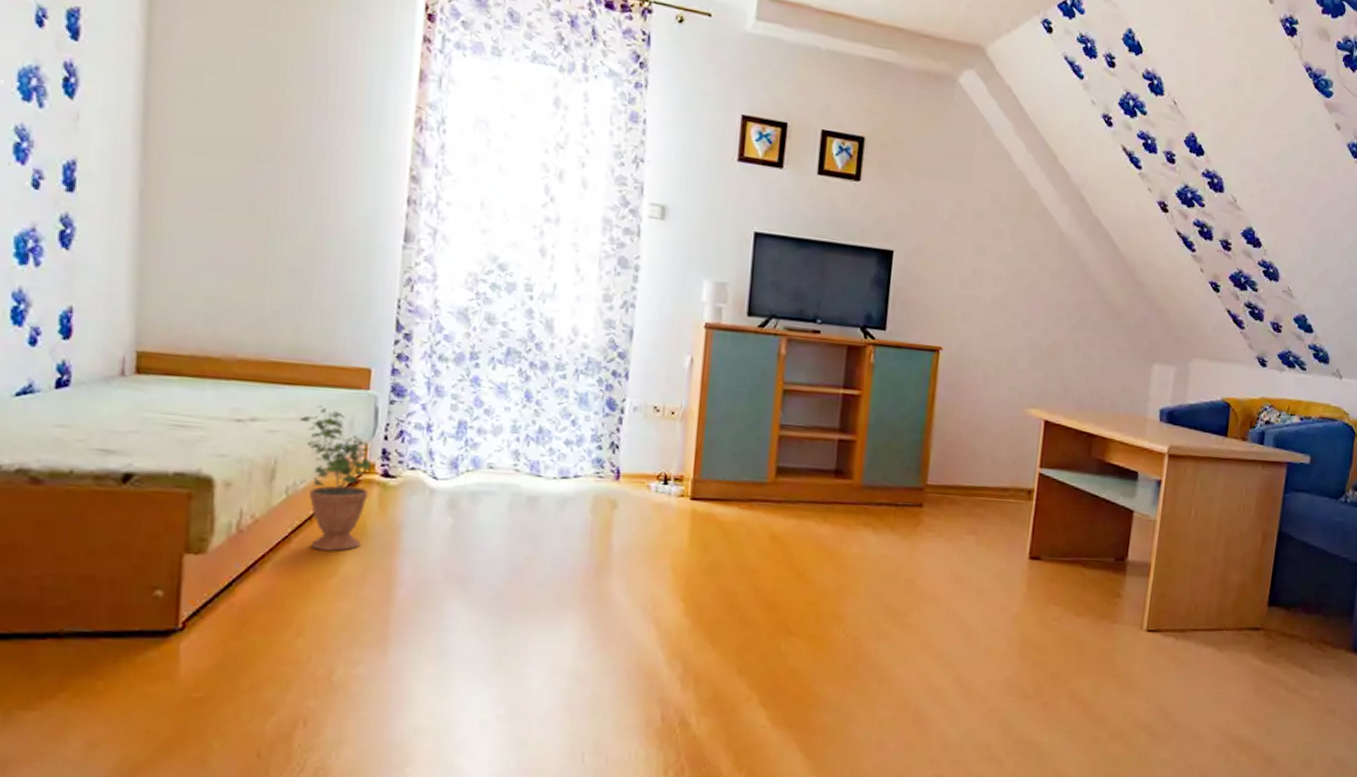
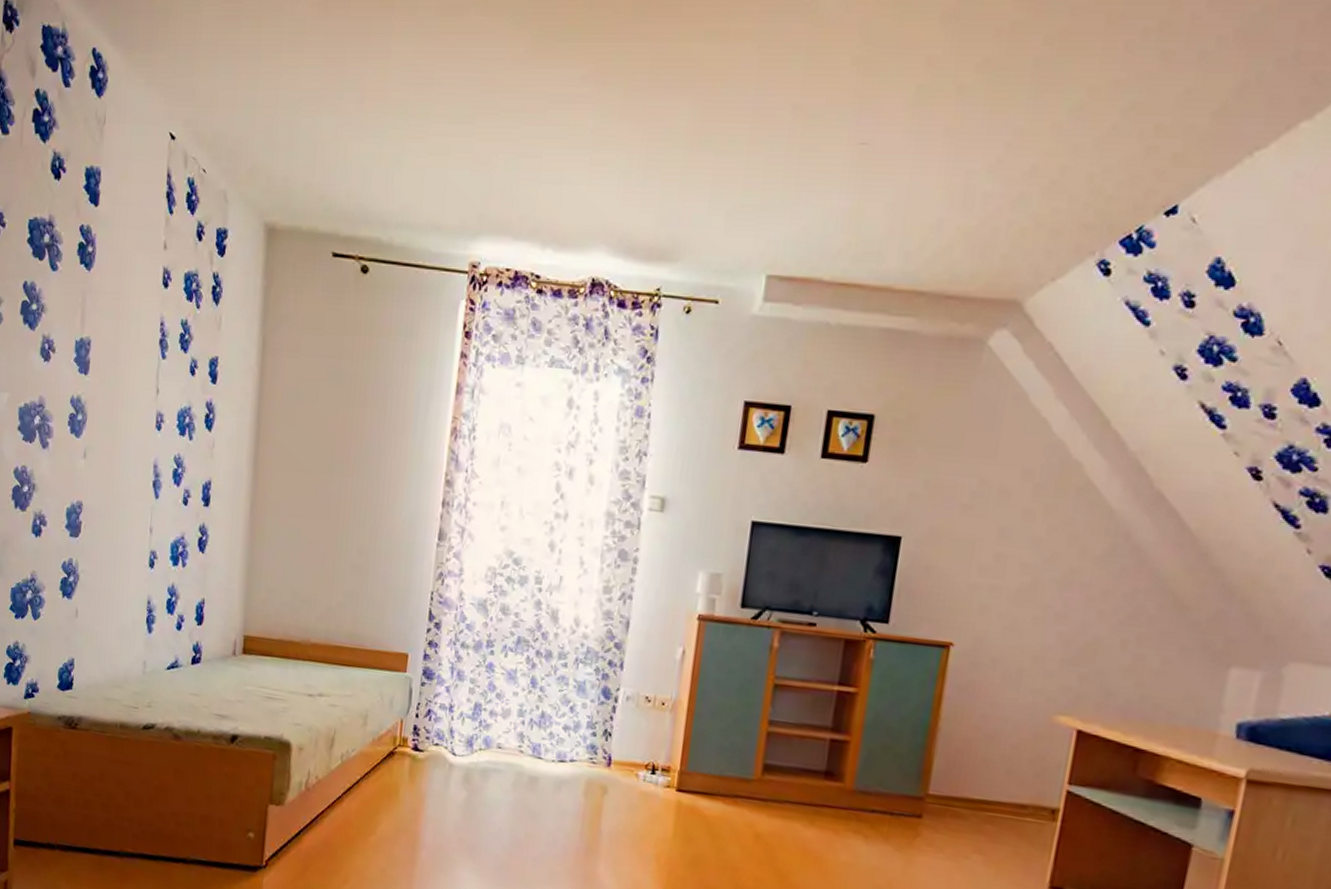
potted plant: present [298,405,372,551] -> none [352,684,405,813]

